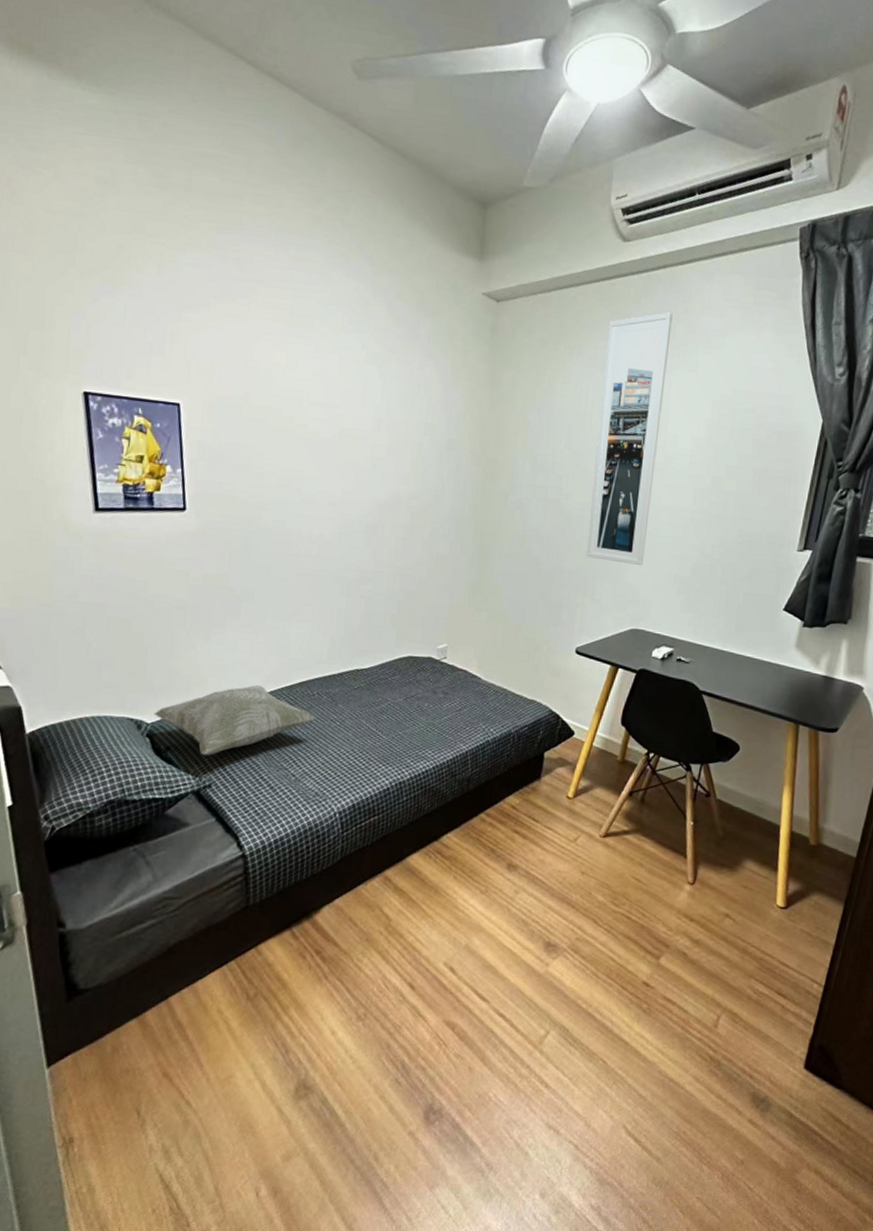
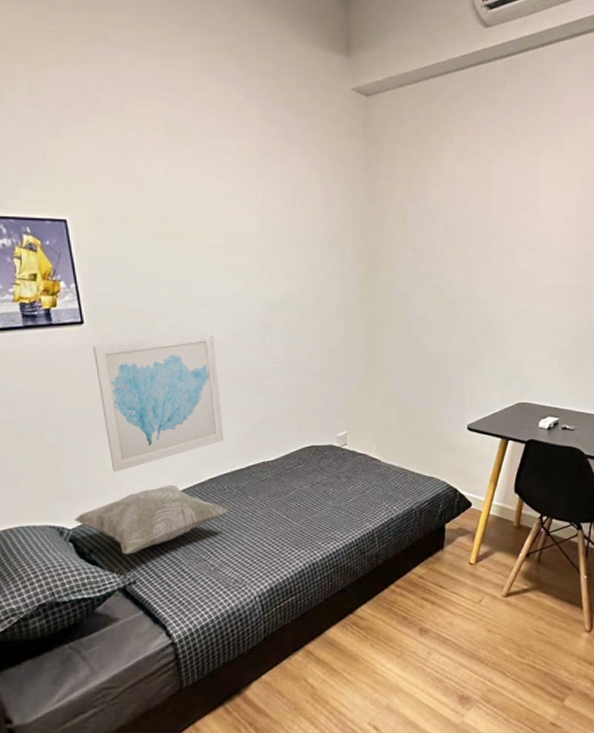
wall art: none [192,529,319,667] -> present [92,333,224,472]
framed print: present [586,312,673,565] -> none [470,95,537,342]

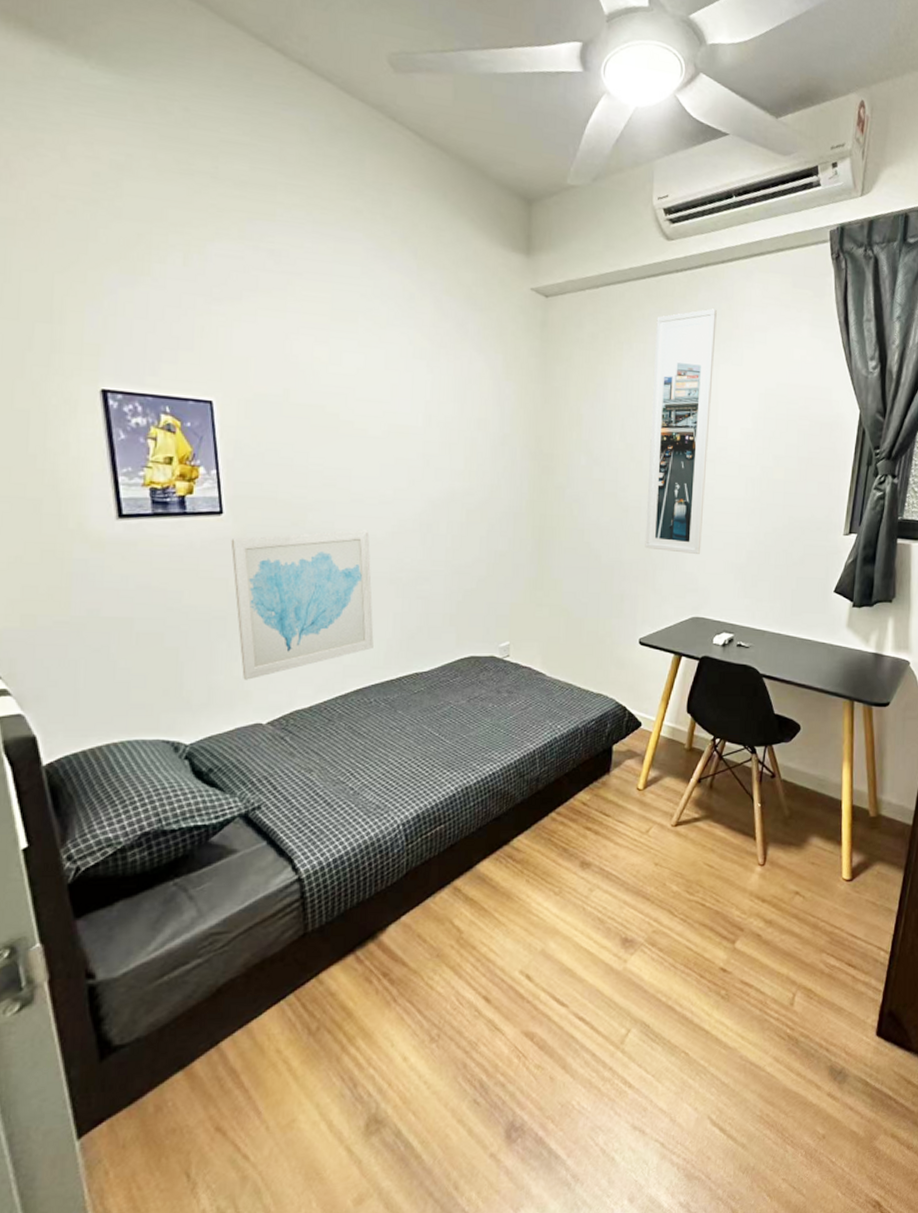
decorative pillow: present [74,484,229,555] -> none [193,695,374,776]
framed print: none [470,95,537,342] -> present [645,308,717,554]

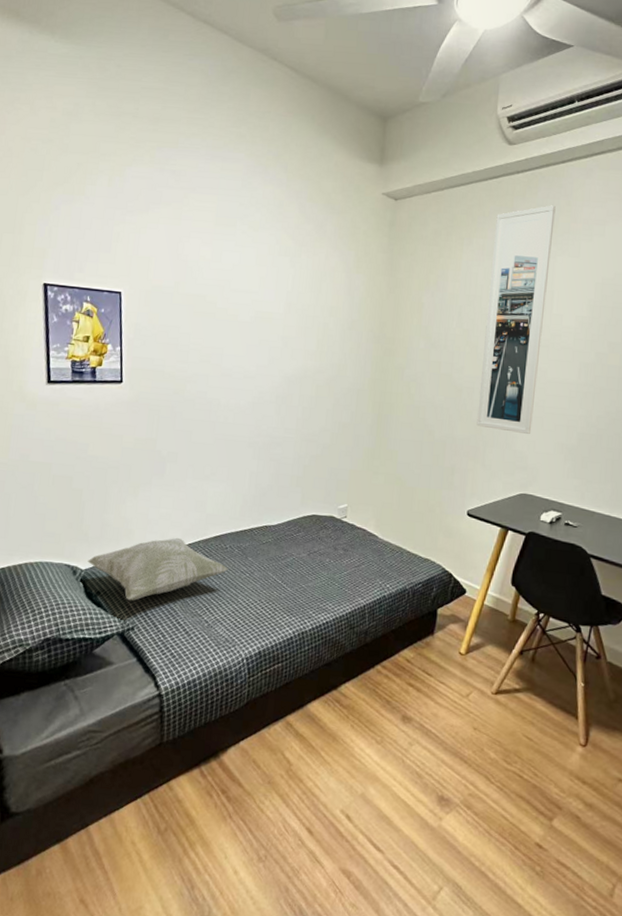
decorative pillow: none [193,695,374,776] -> present [87,537,228,601]
wall art: present [231,529,374,680] -> none [127,399,235,521]

